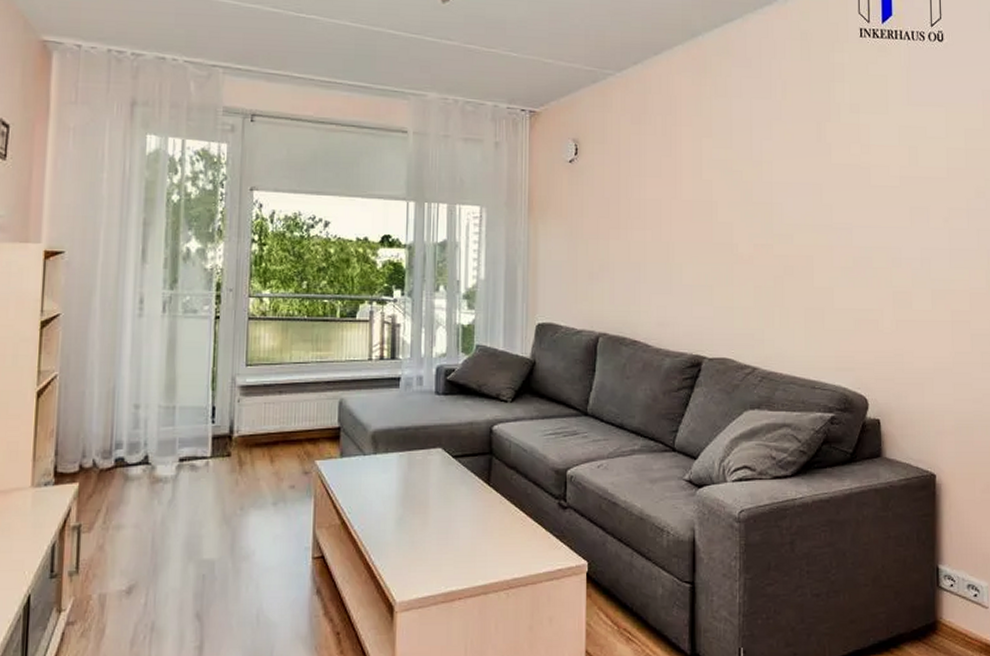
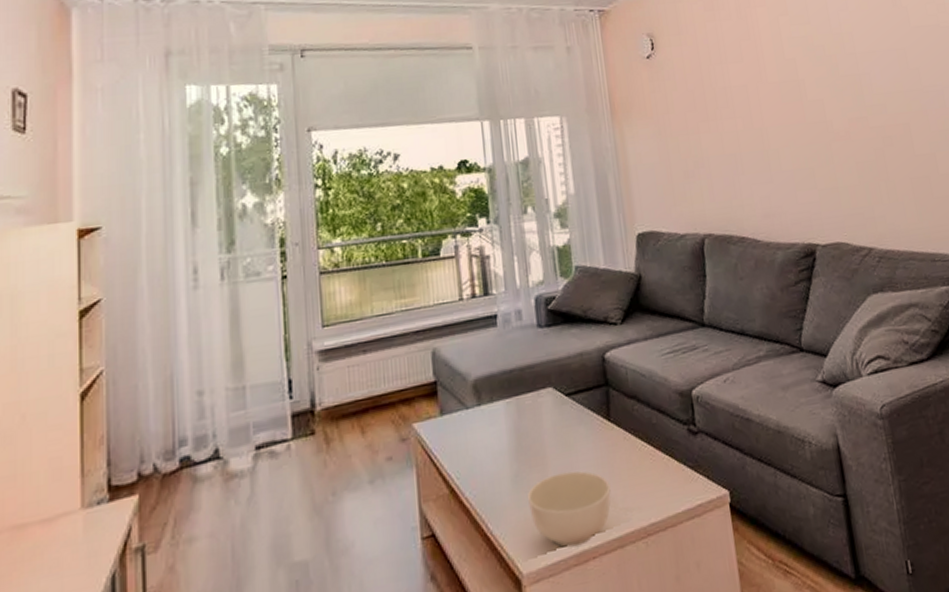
bowl: none [407,523,482,587] -> present [527,470,611,548]

